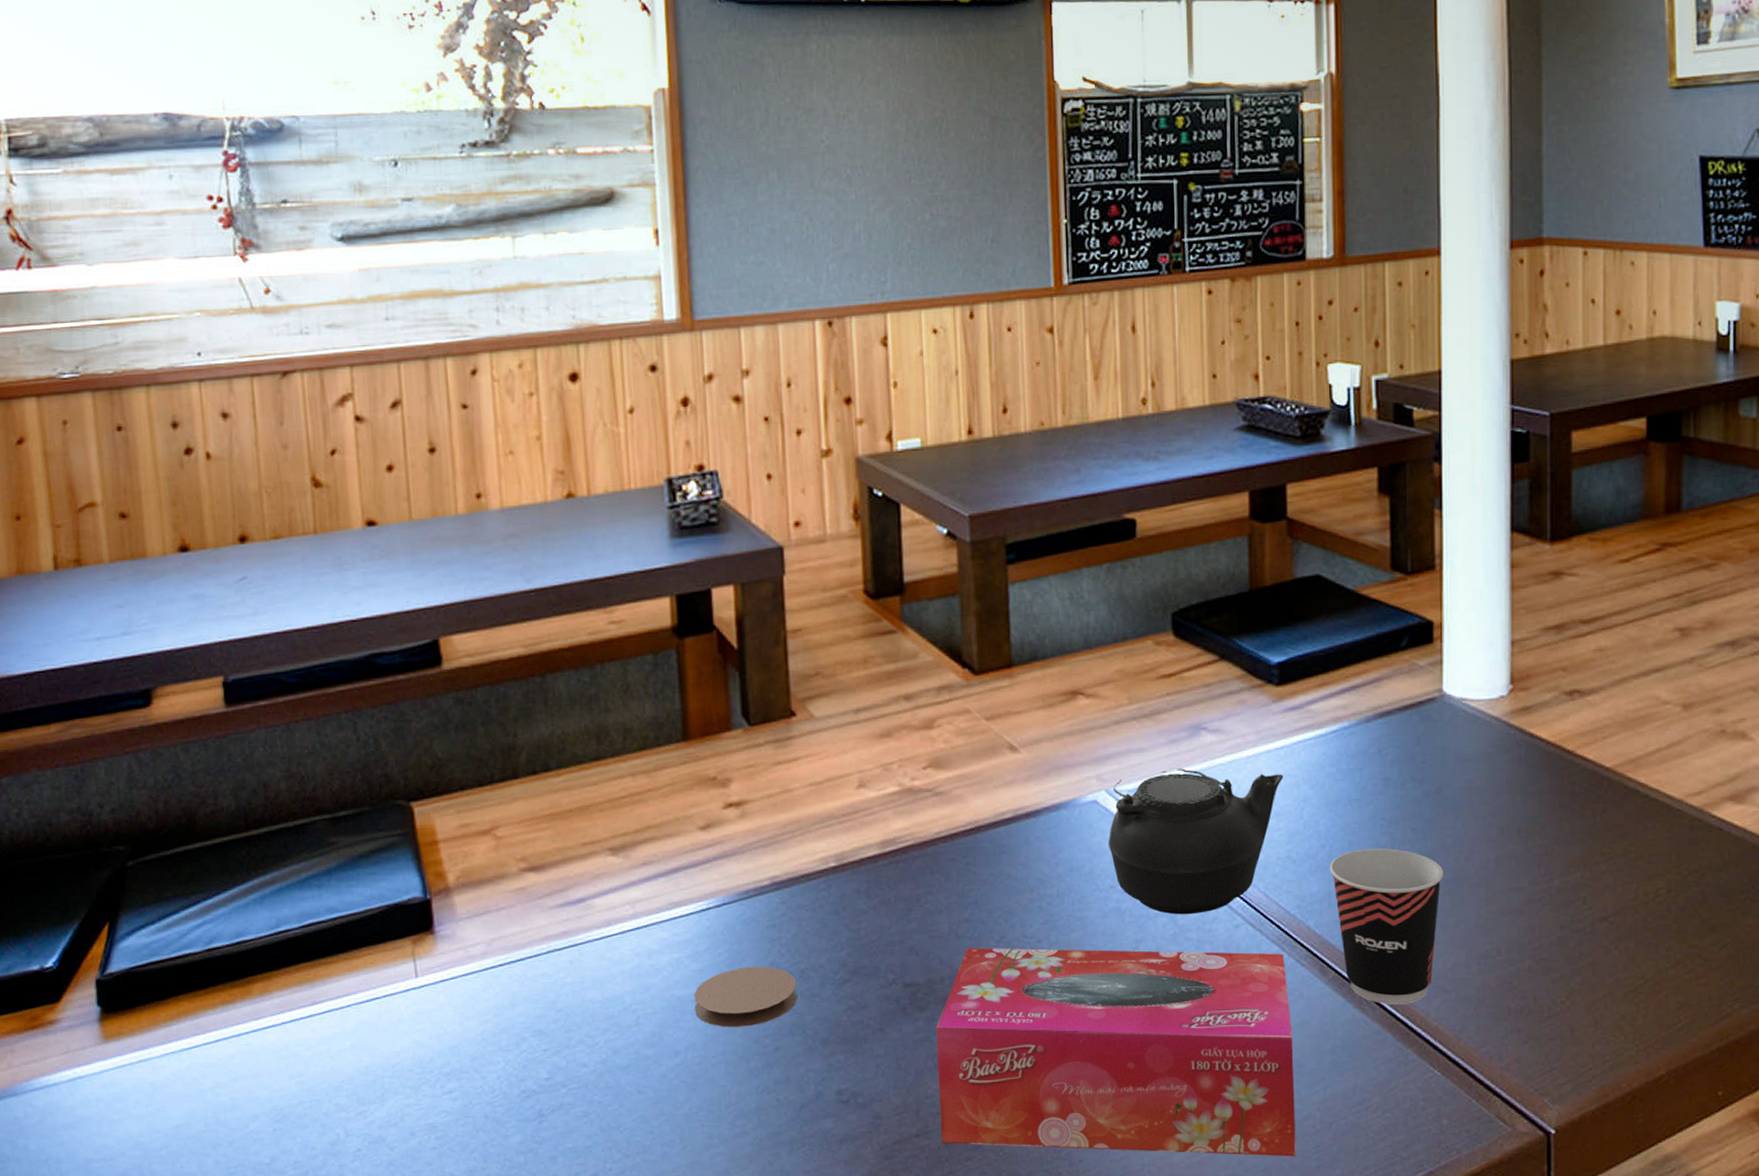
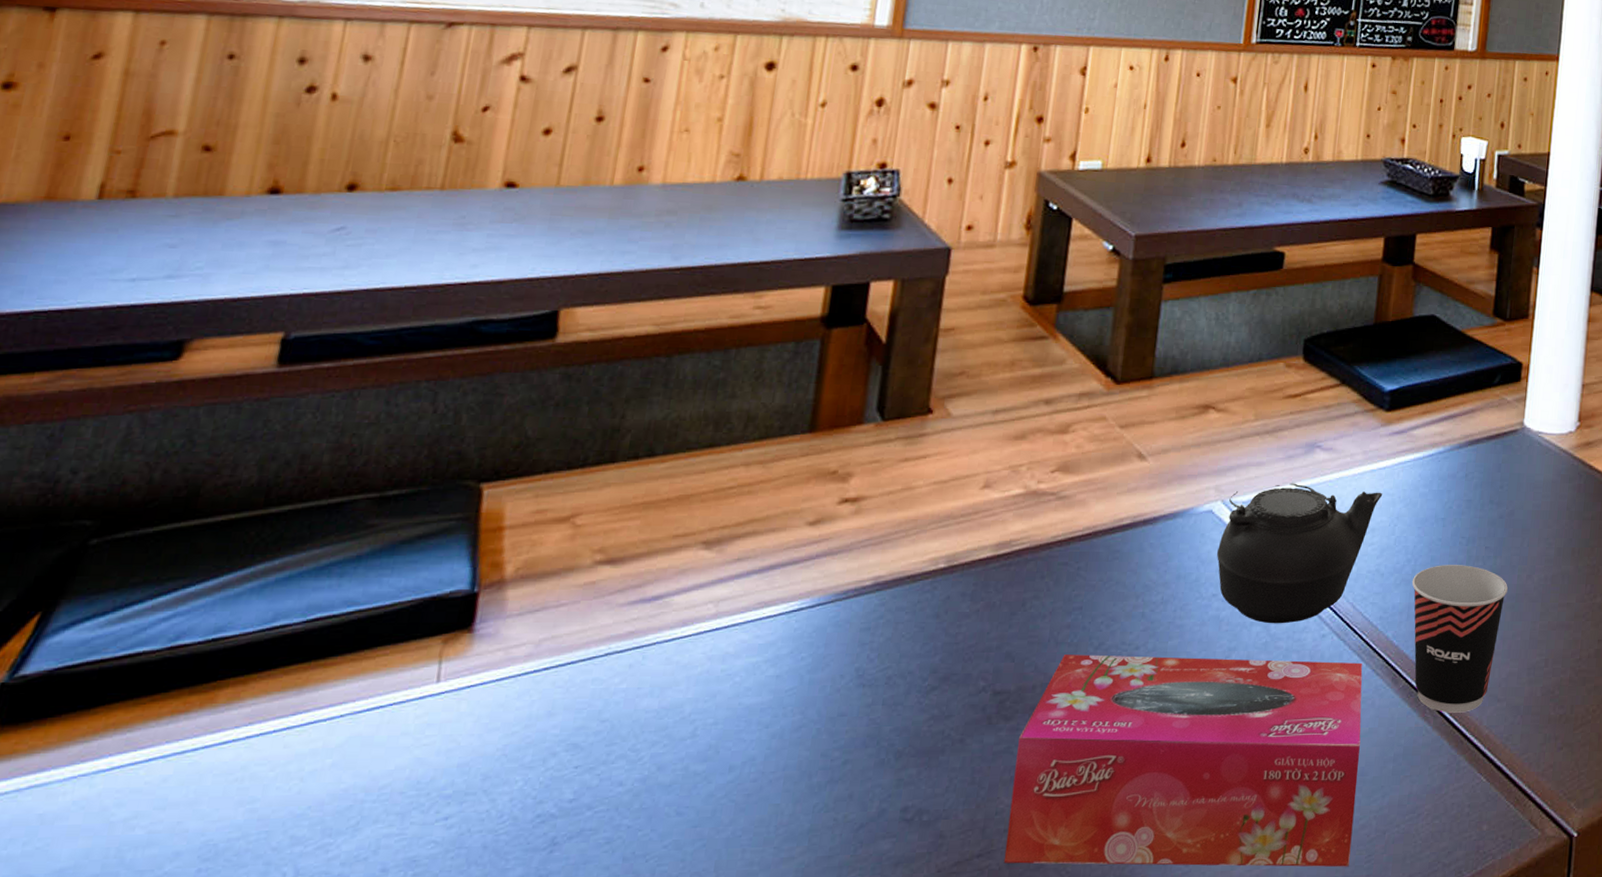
coaster: present [694,966,798,1027] -> none [762,672,881,739]

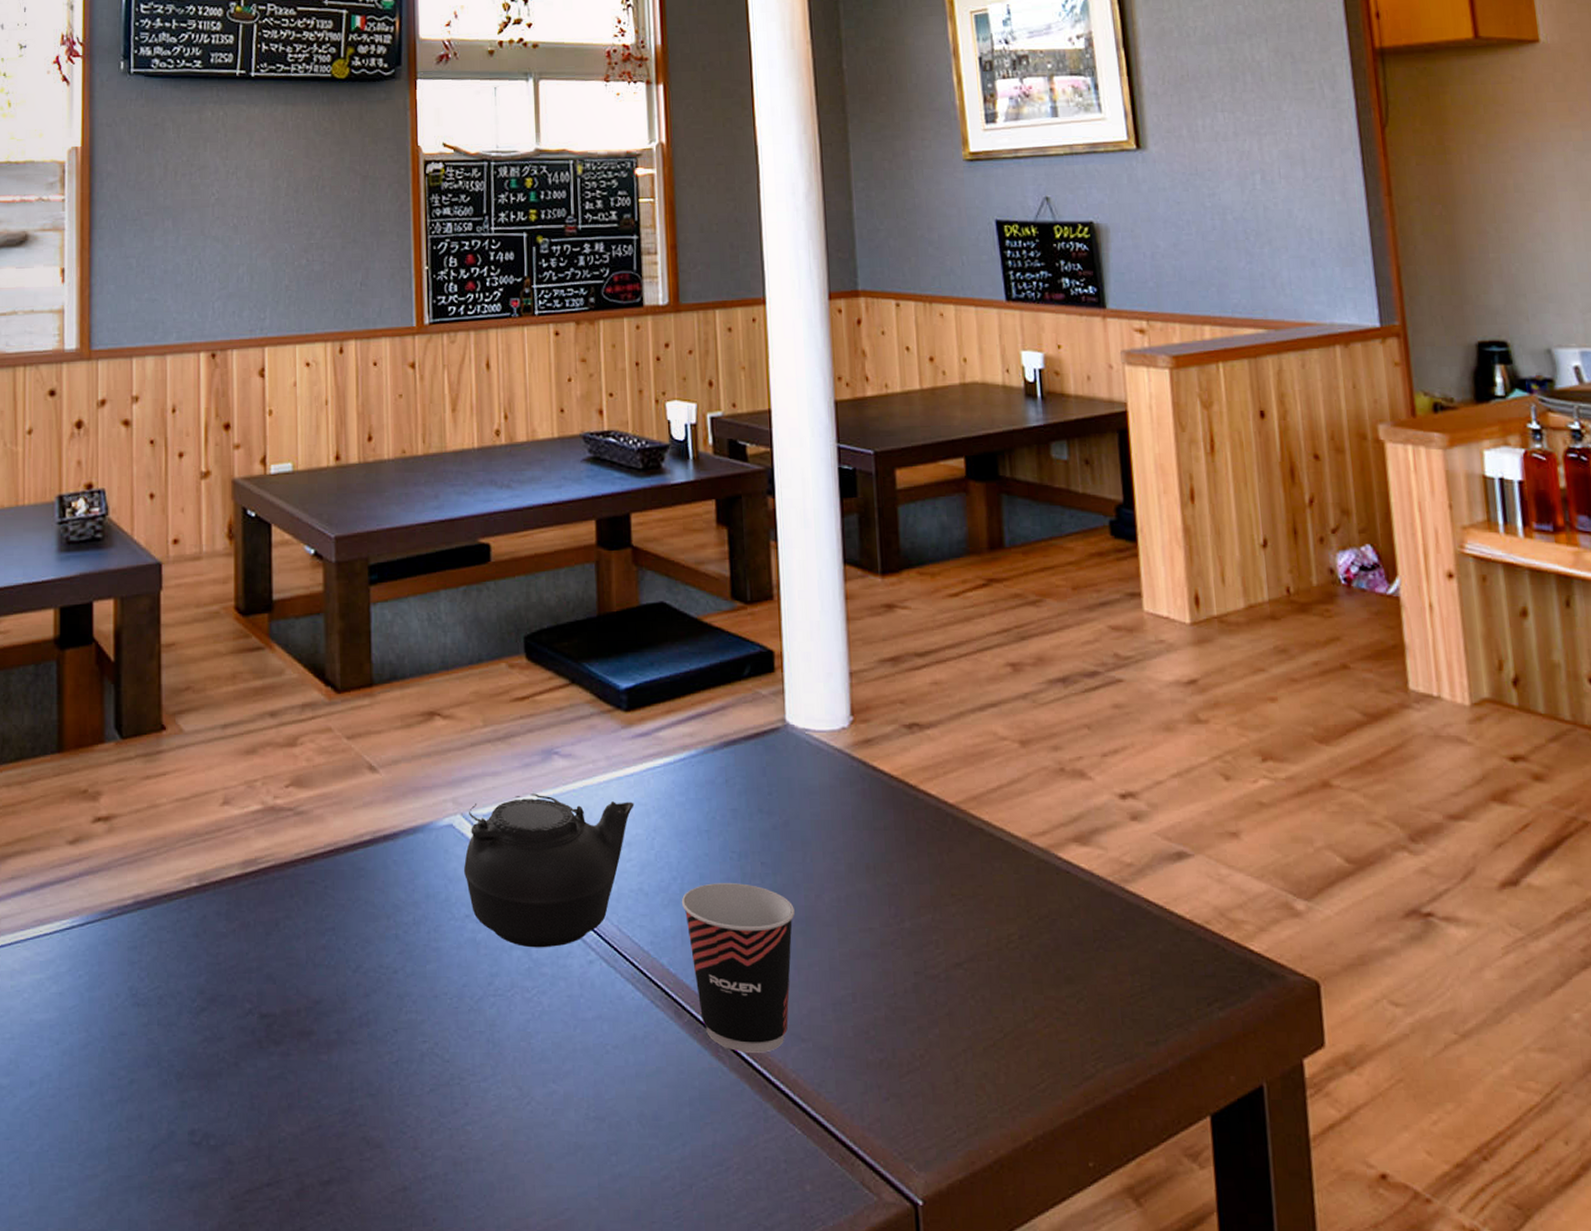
tissue box: present [1003,654,1363,867] -> none [291,977,656,1223]

